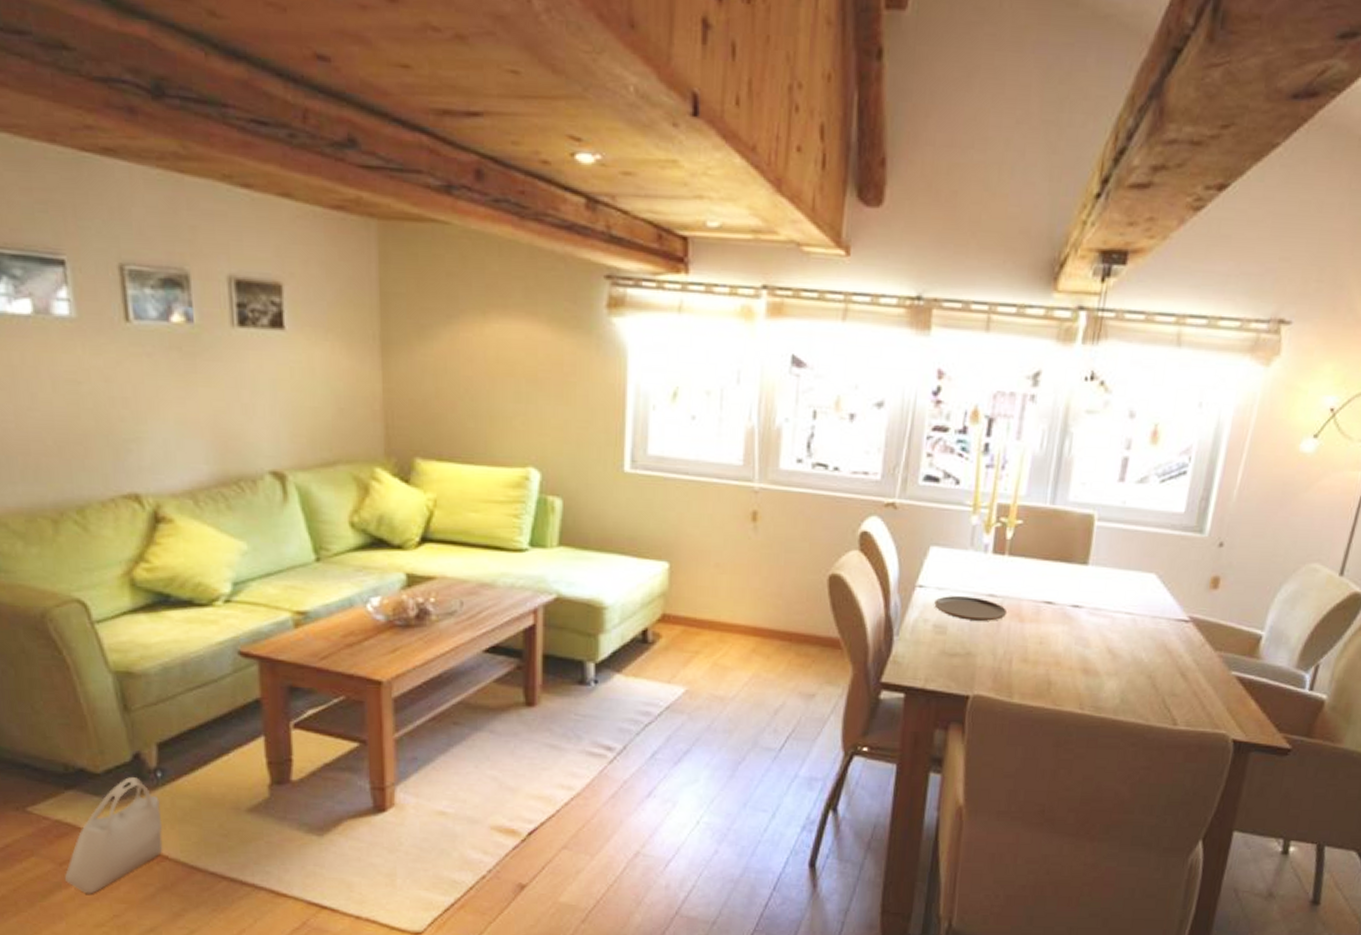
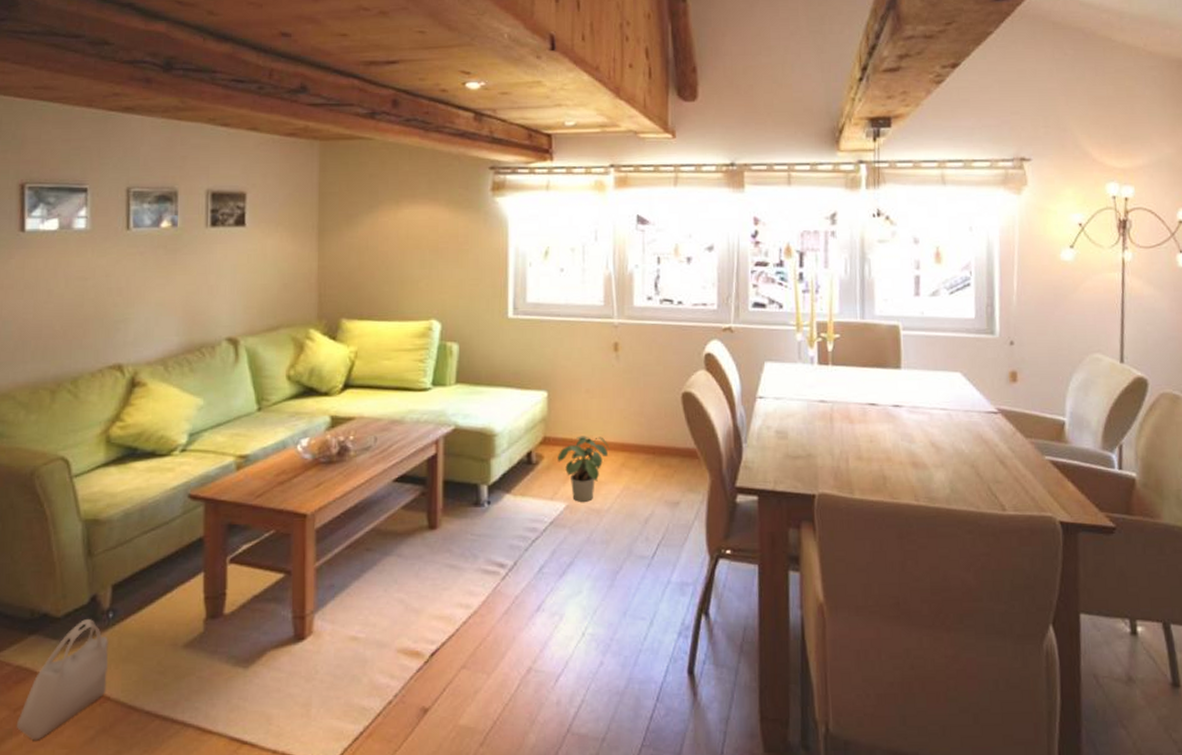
potted plant: none [678,615,740,688] -> present [557,436,610,502]
plate: present [934,596,1008,621] -> none [774,404,838,425]

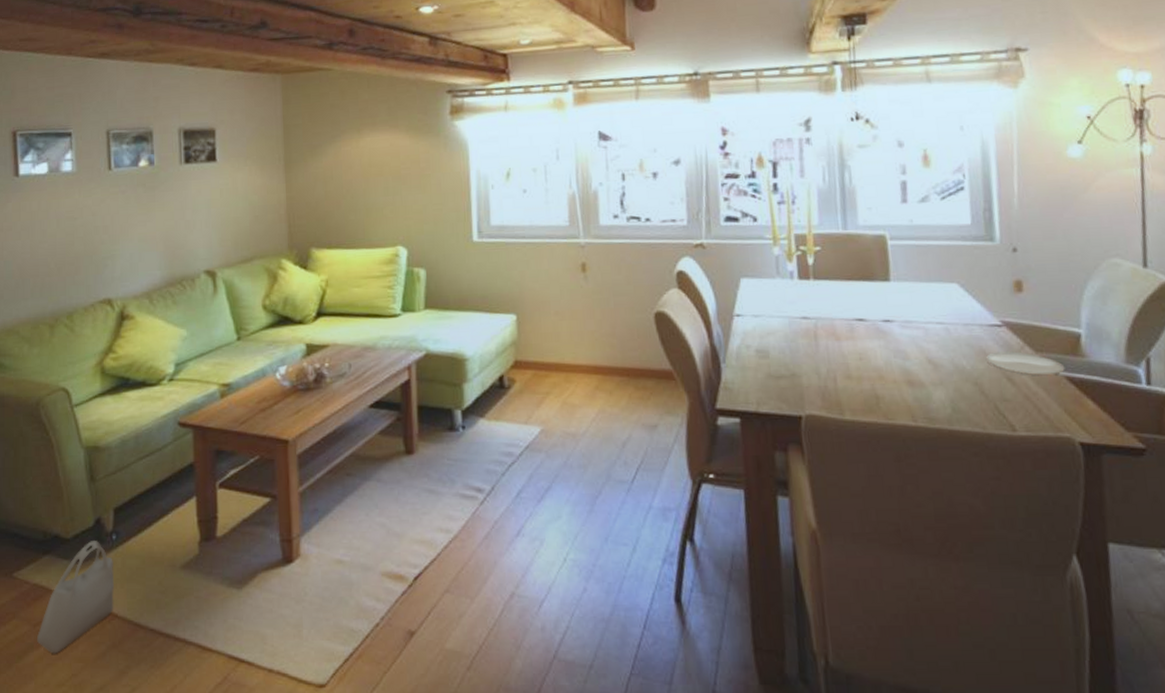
potted plant: present [557,436,610,502] -> none [530,358,583,426]
plate: none [983,437,1050,460] -> present [986,351,1065,376]

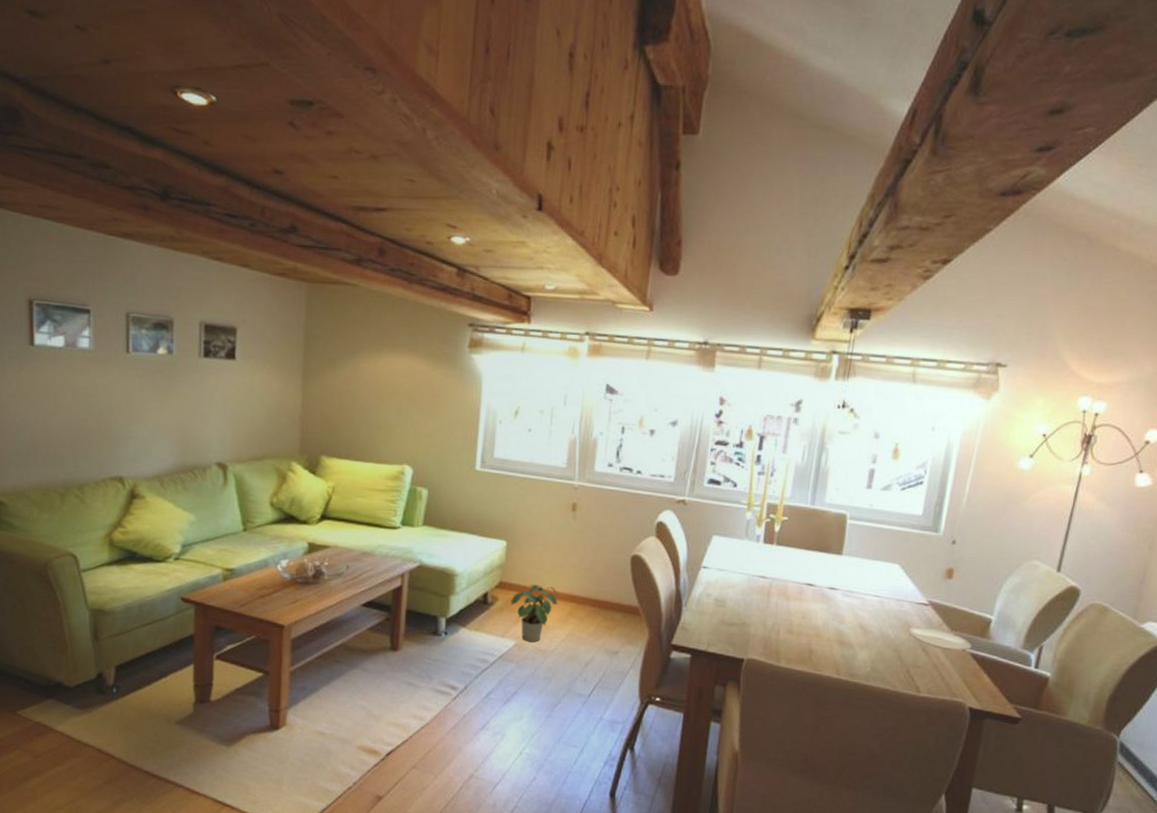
handbag: present [36,541,115,654] -> none [37,691,113,783]
potted plant: none [530,358,583,426] -> present [511,584,560,642]

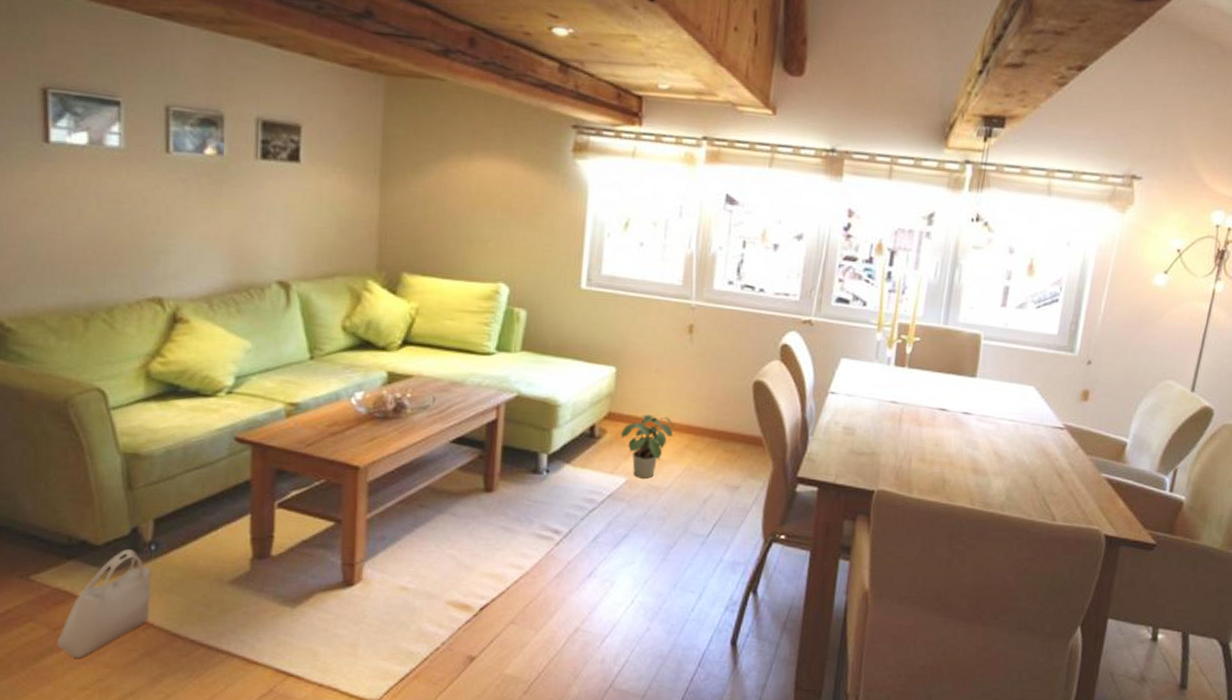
handbag: none [37,691,113,783] -> present [56,549,151,659]
plate: present [909,626,972,651] -> none [1044,451,1108,476]

